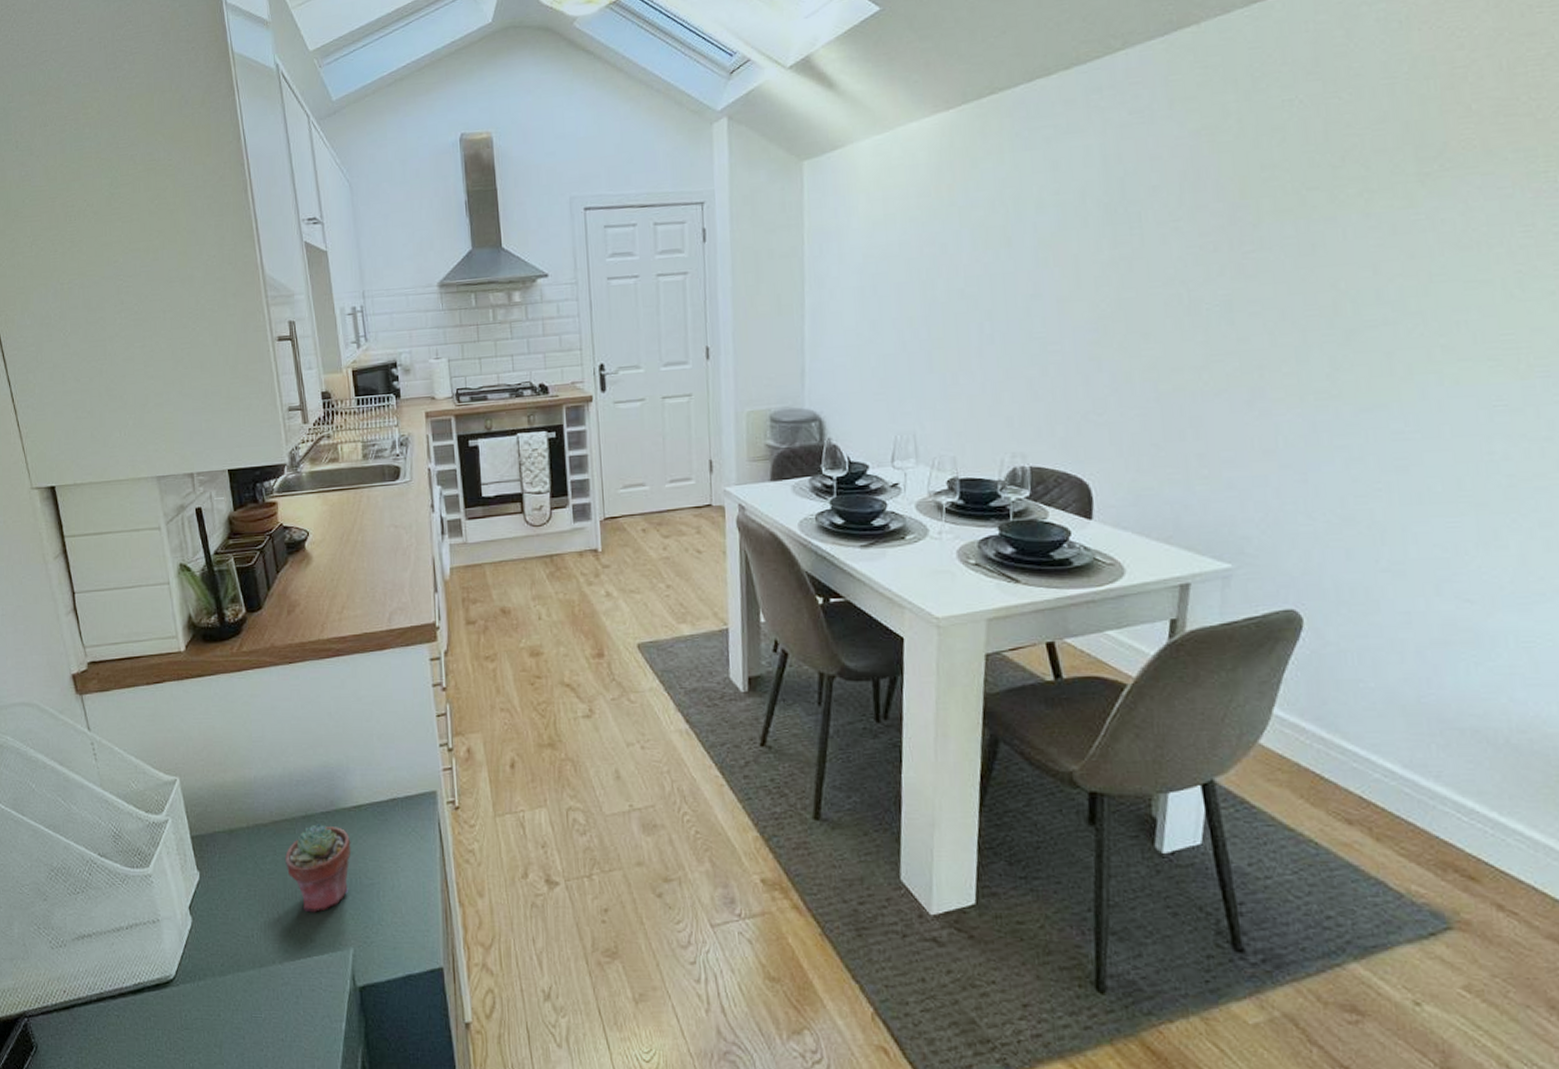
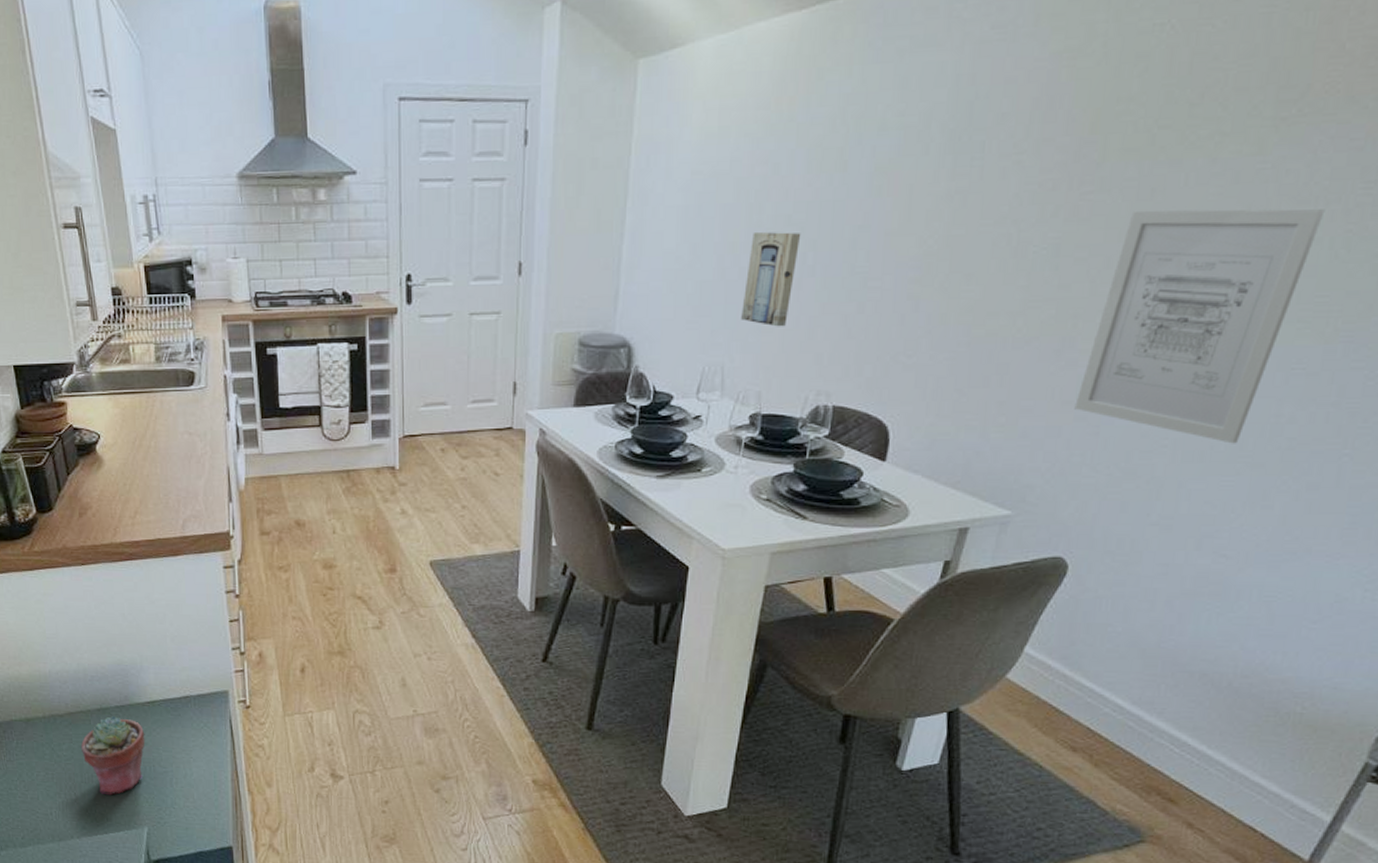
wall art: none [926,305,976,394] -> present [741,232,801,327]
wall art: none [1276,253,1490,484] -> present [1074,208,1326,444]

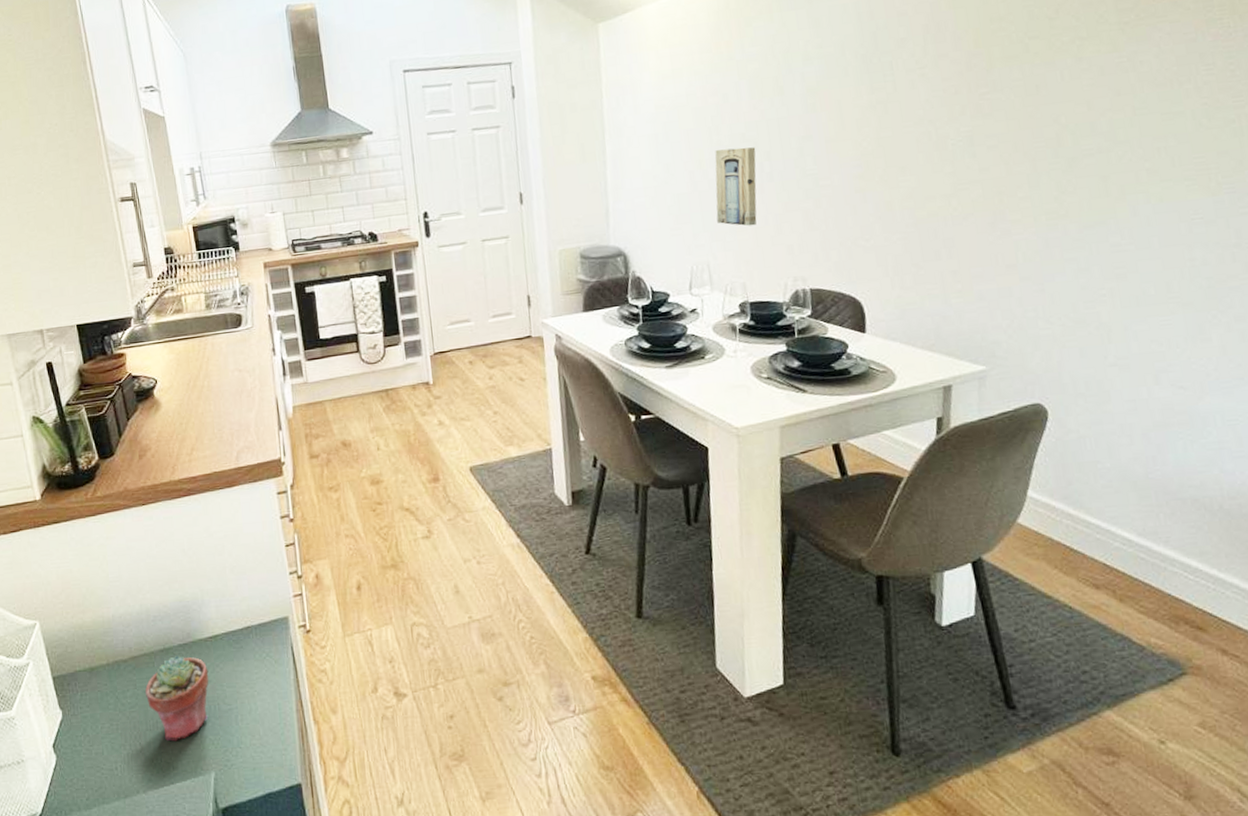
wall art: present [1074,208,1326,444] -> none [1017,89,1181,288]

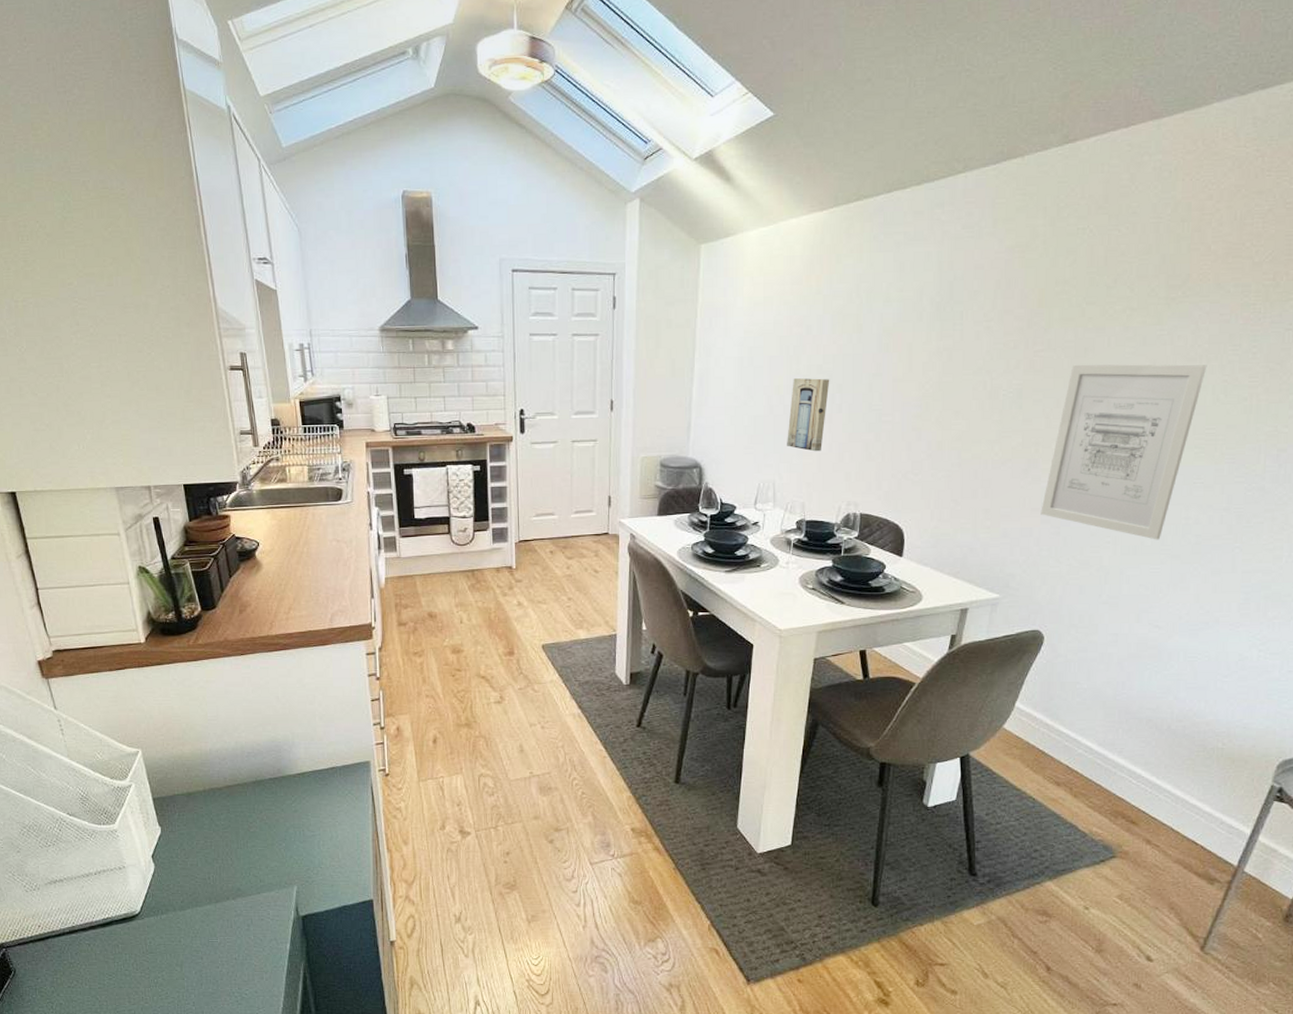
potted succulent: present [145,656,209,742] -> none [238,788,296,859]
wall art: none [1017,89,1181,288] -> present [1040,364,1207,540]

